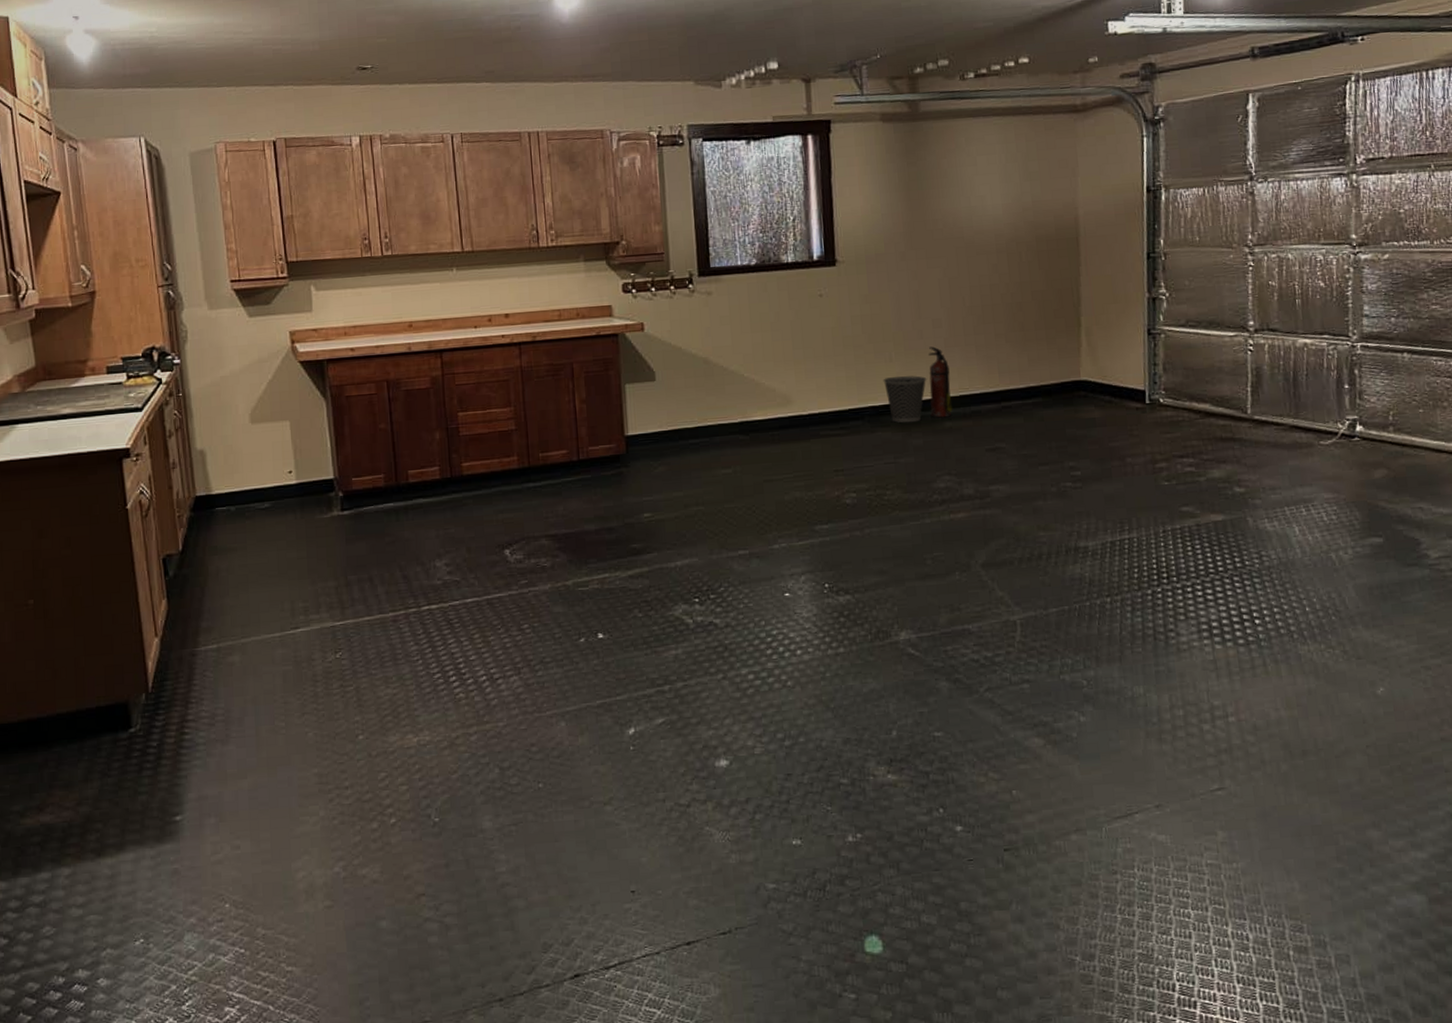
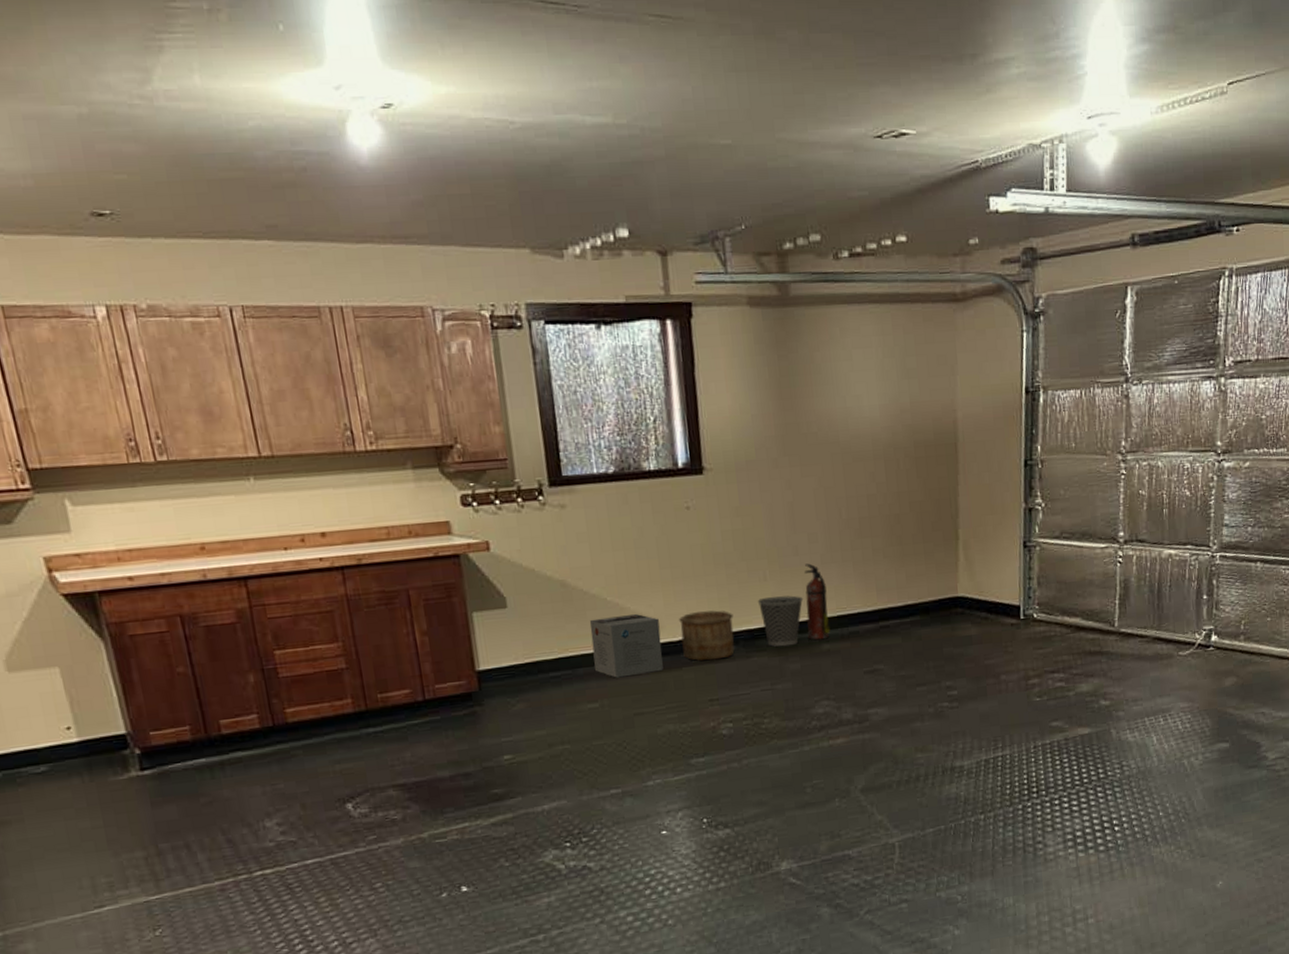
cardboard box: none [727,388,793,447] -> present [589,613,663,678]
wooden bucket: none [808,387,860,434] -> present [678,610,735,661]

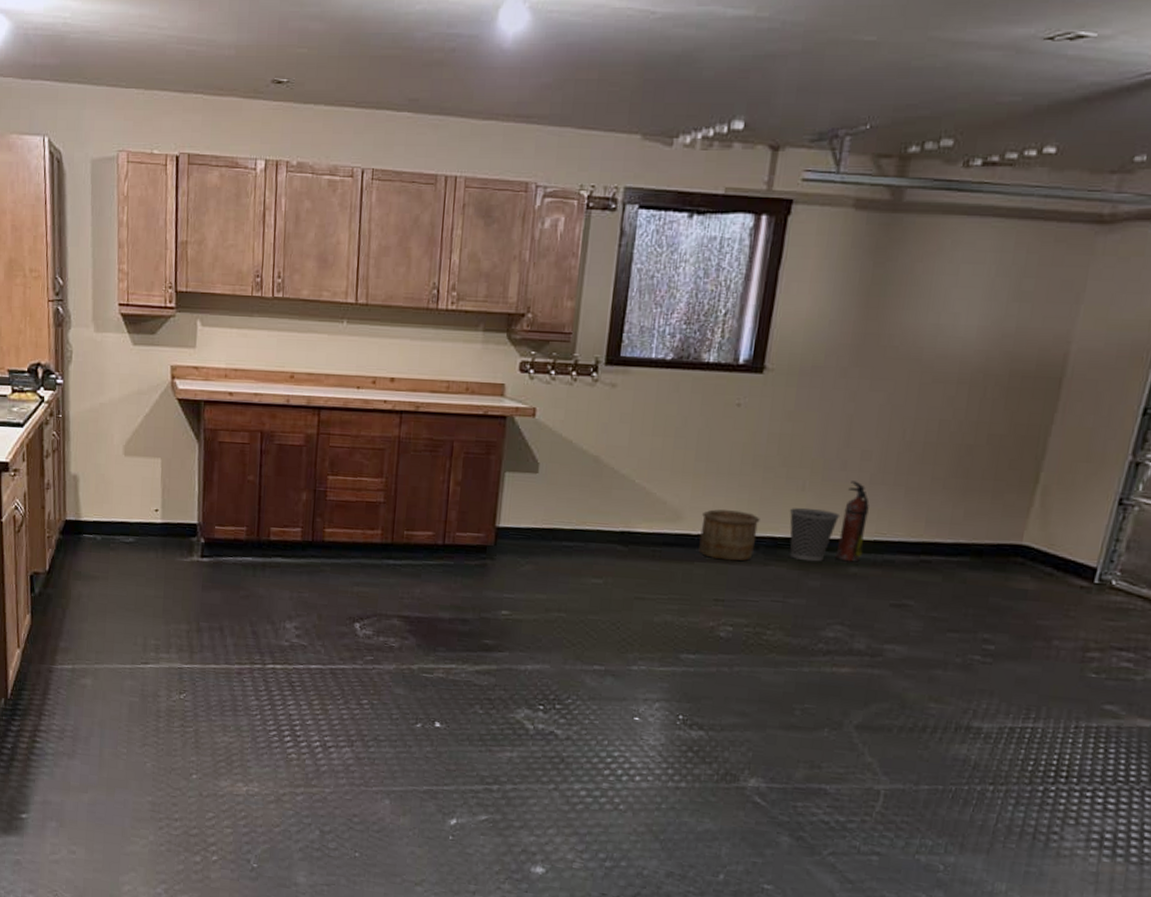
cardboard box: present [589,613,663,678] -> none [607,498,682,561]

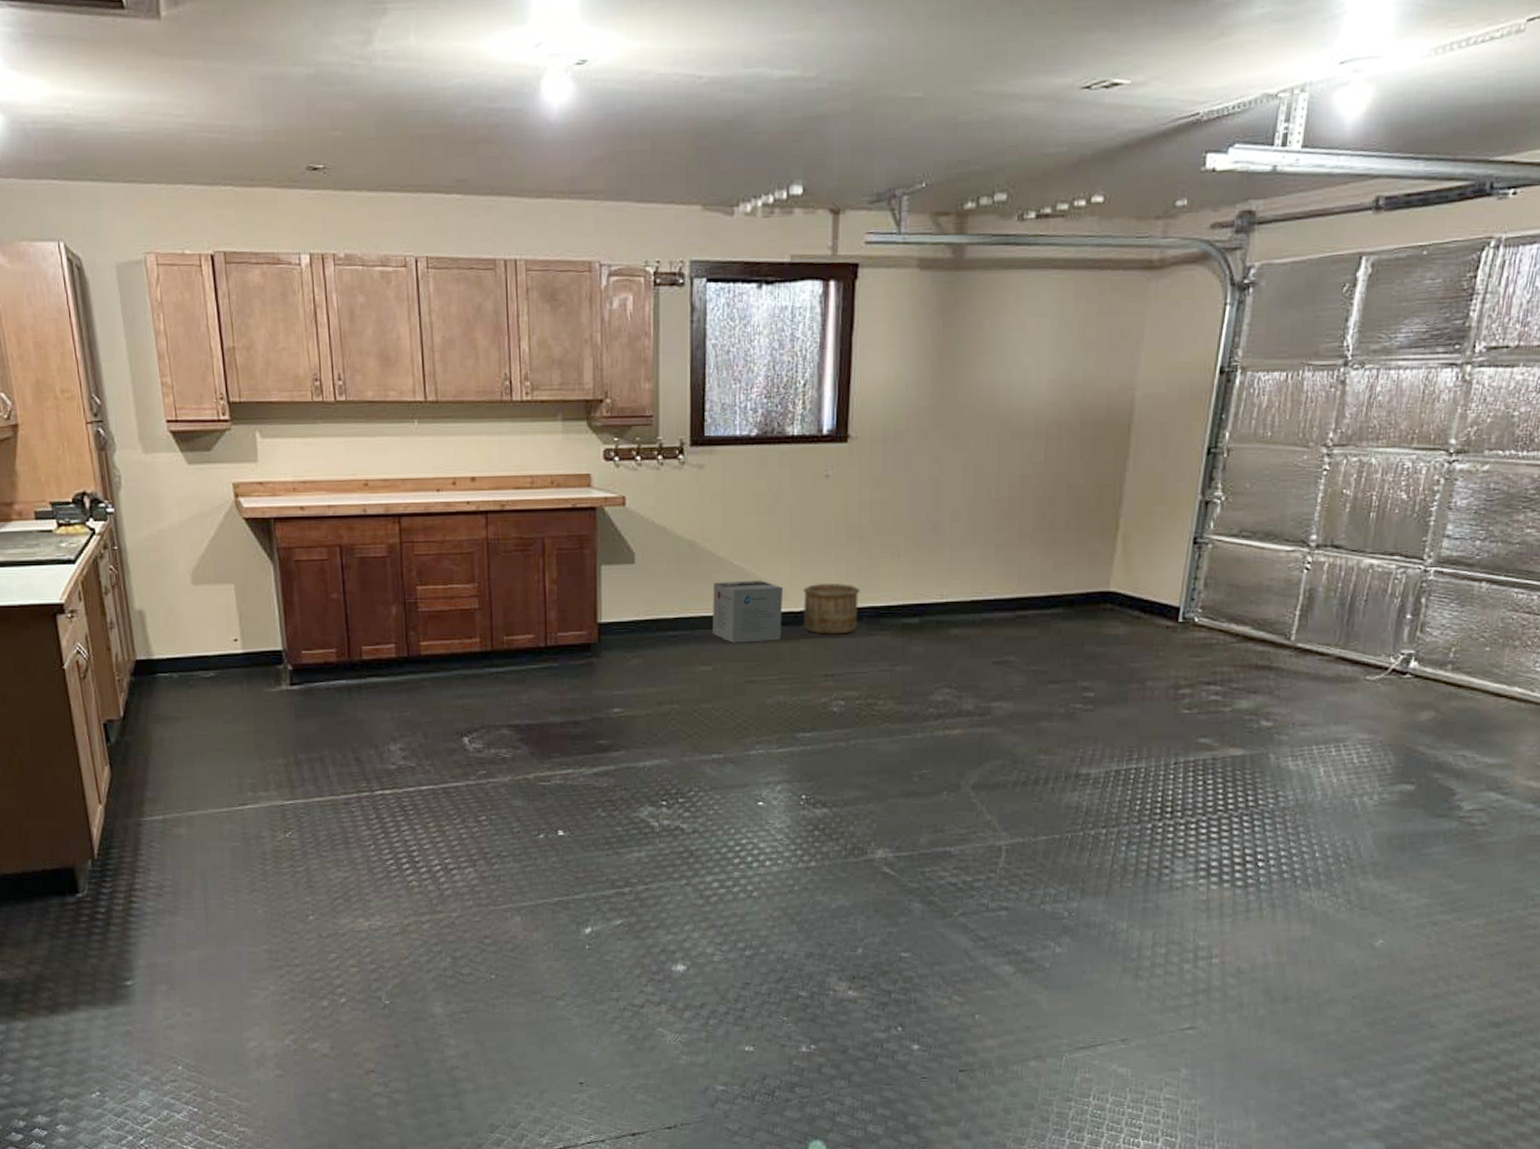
cardboard box: none [607,498,682,561] -> present [713,579,782,643]
wastebasket: present [789,507,841,562] -> none [887,574,937,628]
fire extinguisher: present [835,480,870,562] -> none [936,543,963,624]

